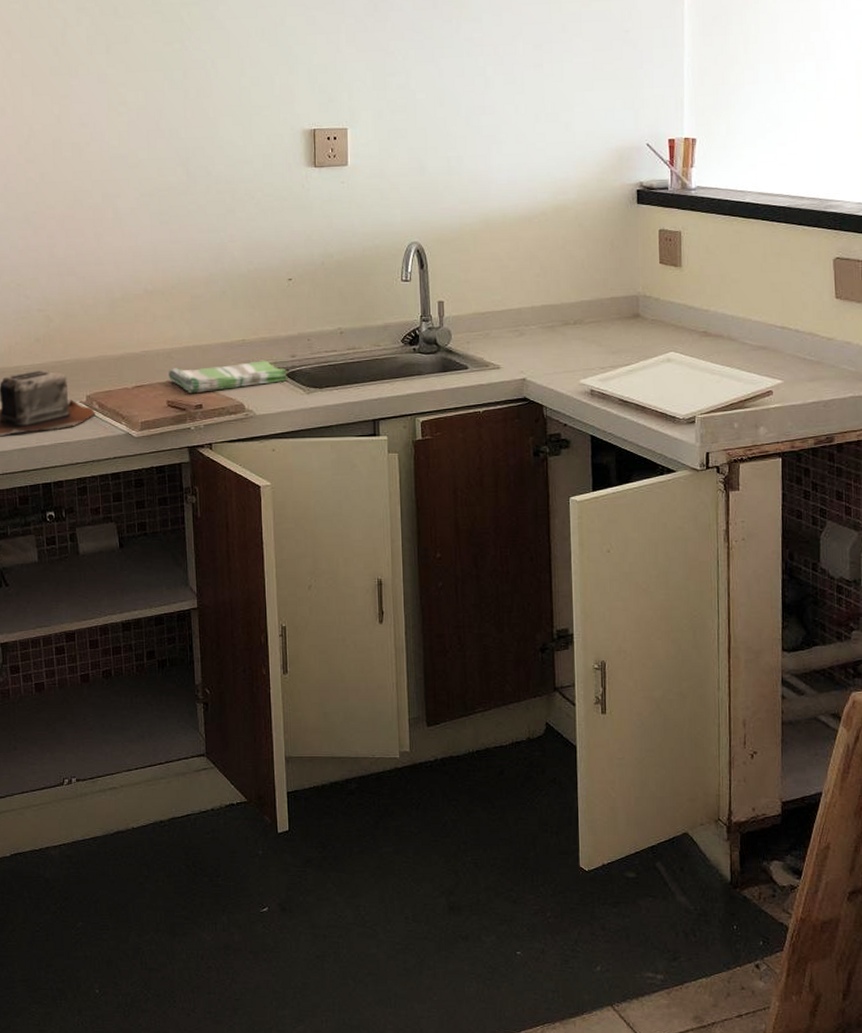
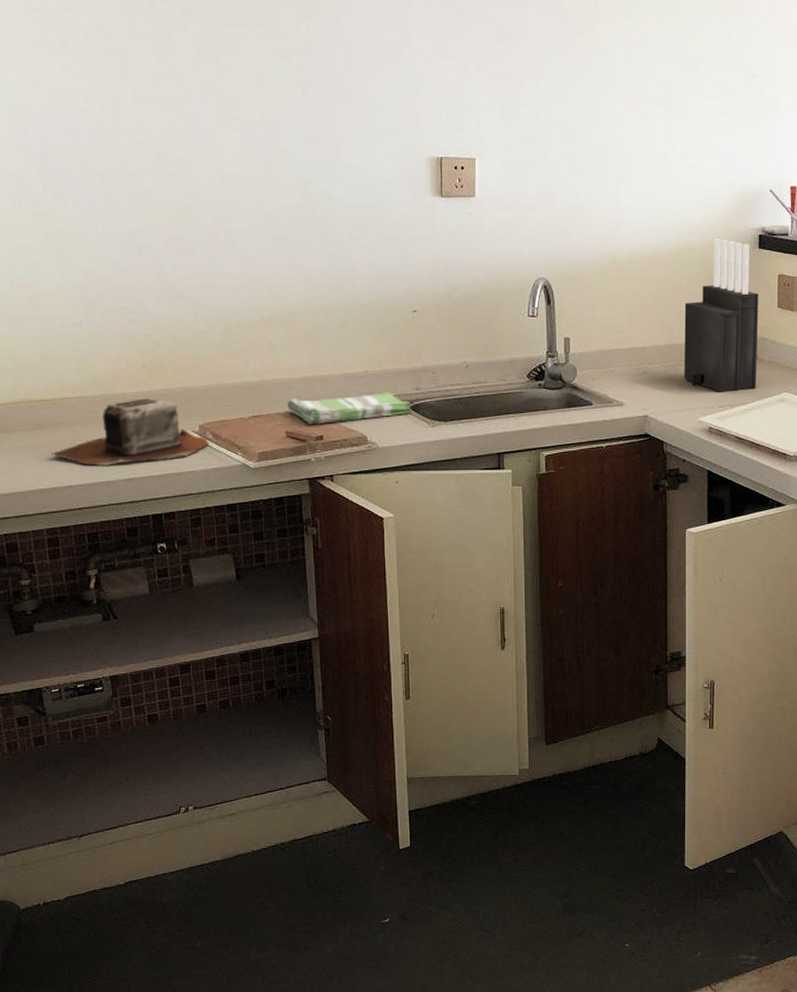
knife block: none [561,196,641,353] -> present [683,239,759,392]

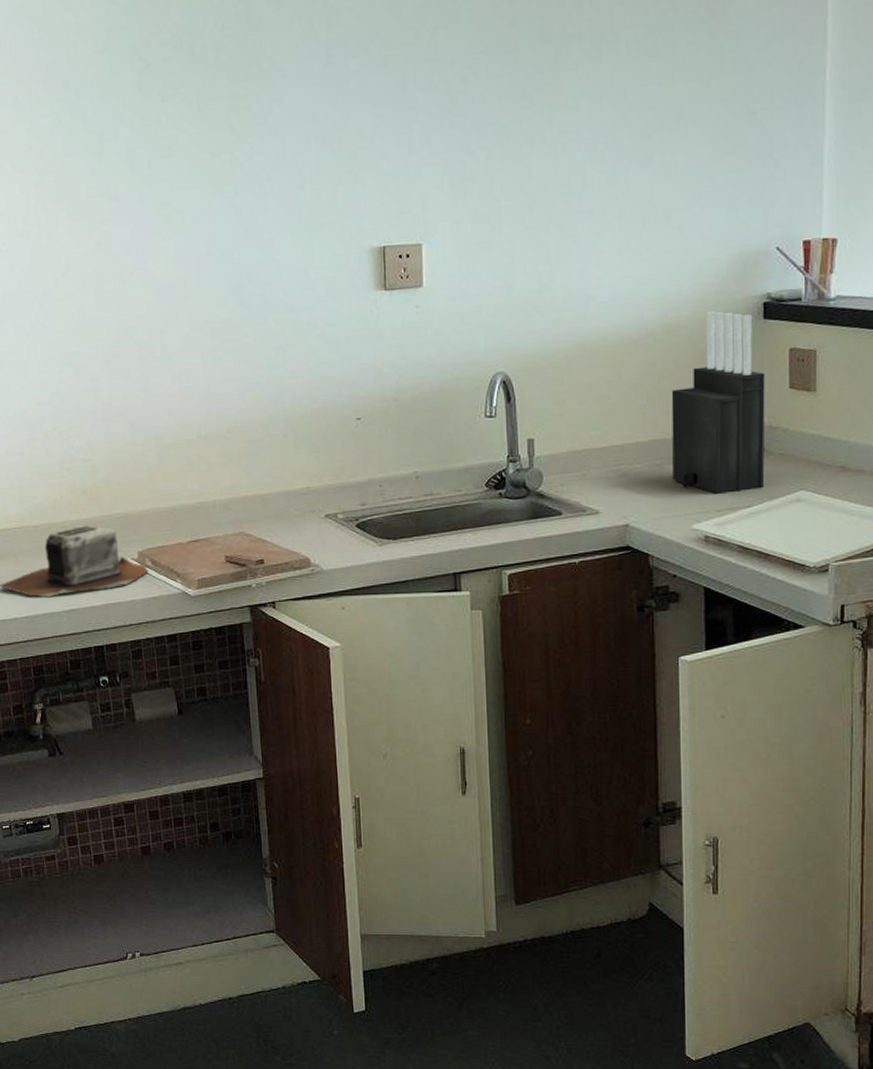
dish towel: present [287,393,411,425] -> none [226,510,357,548]

